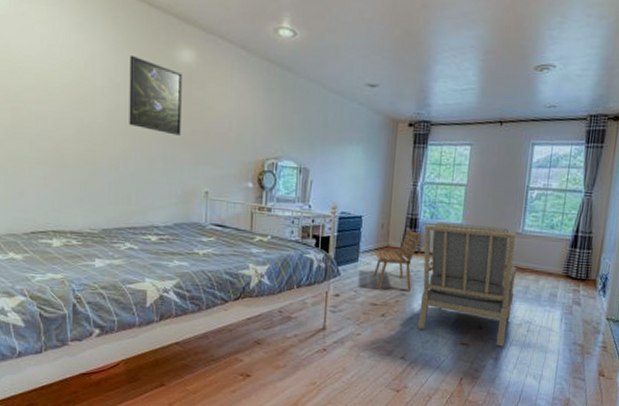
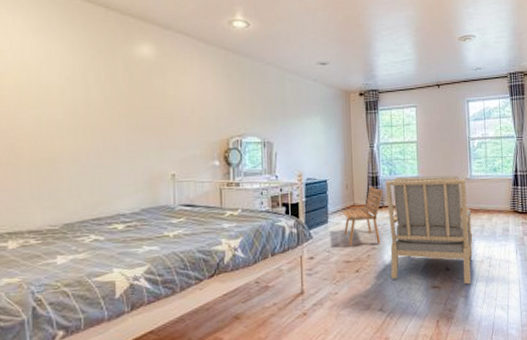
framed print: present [129,55,182,136] -> none [88,53,144,124]

